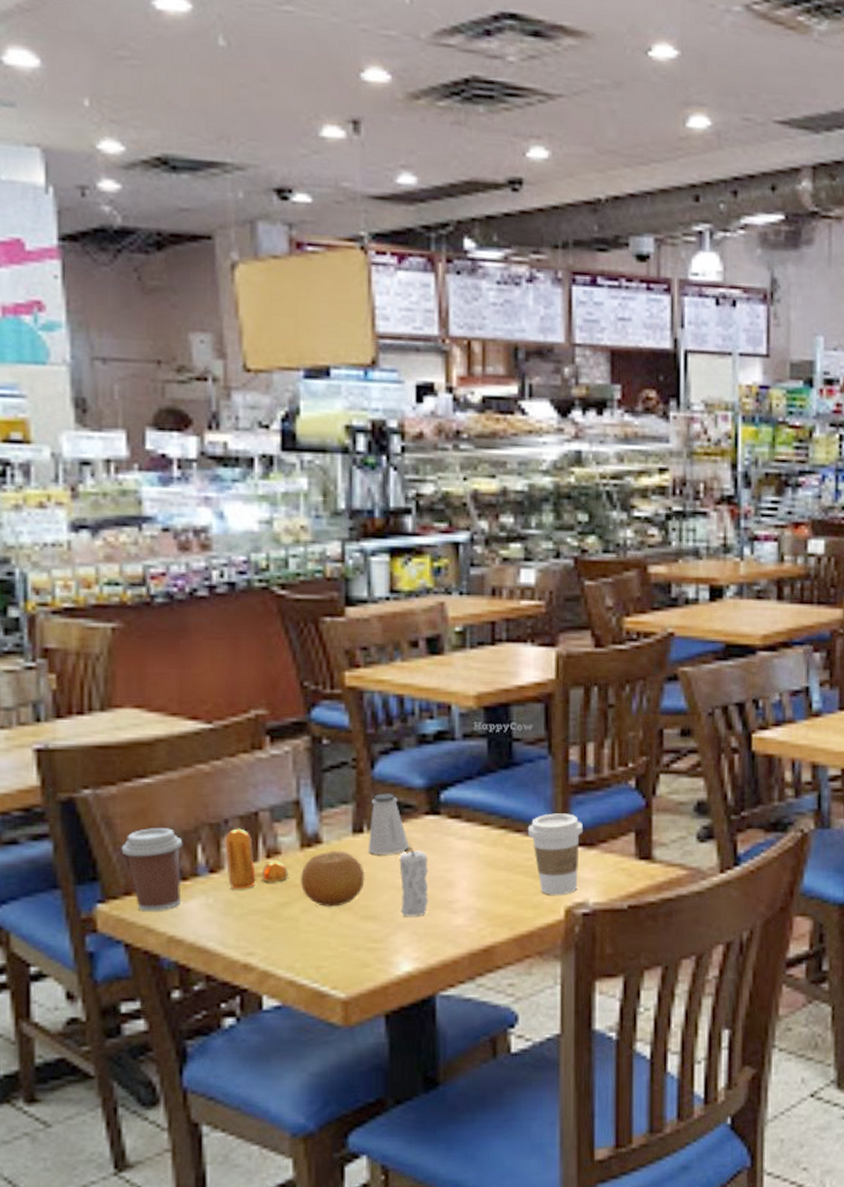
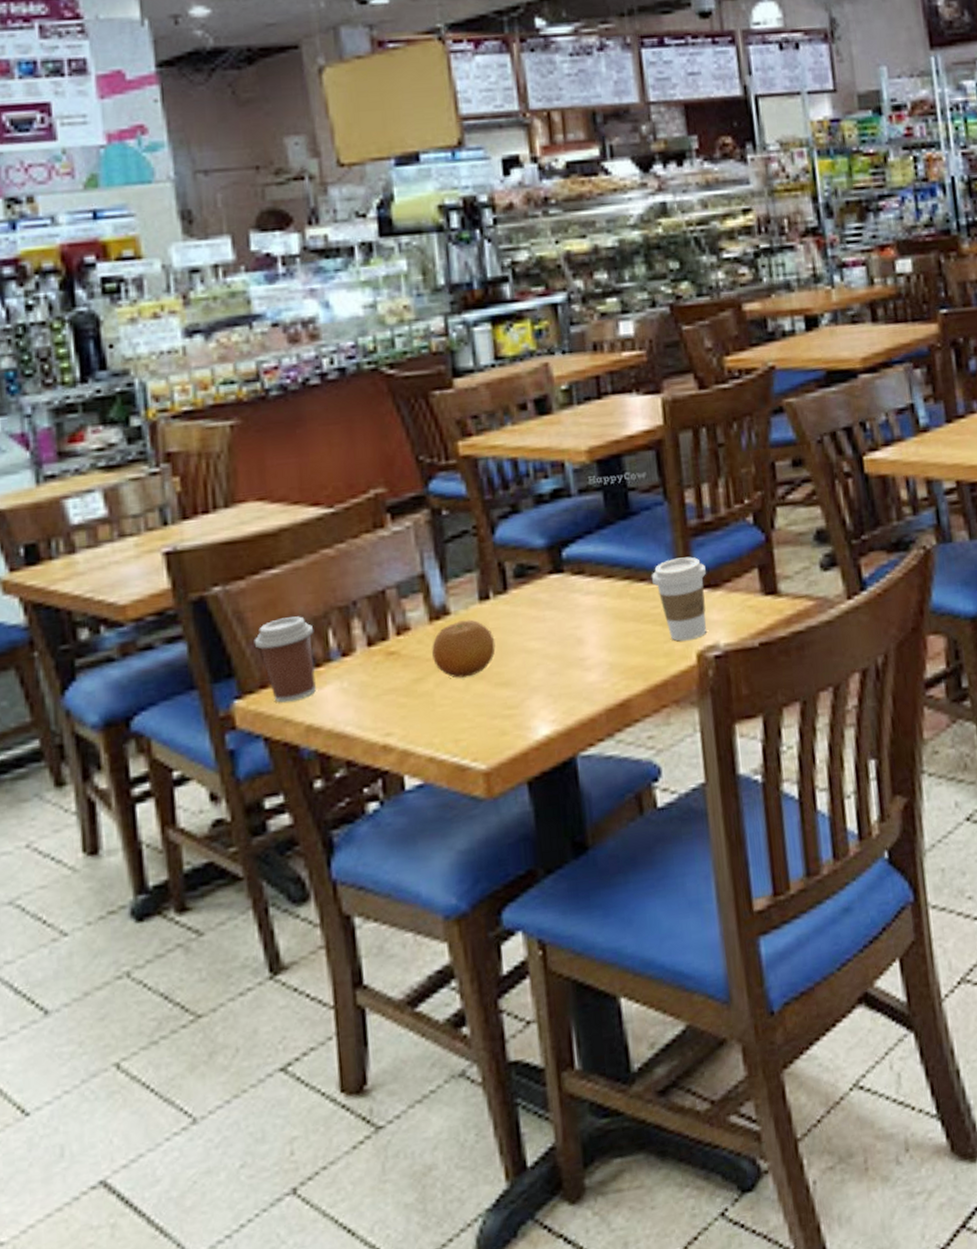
pepper shaker: present [225,828,288,890] -> none [354,608,420,671]
saltshaker: present [368,793,410,854] -> none [495,556,537,620]
candle: present [399,841,429,916] -> none [527,602,561,679]

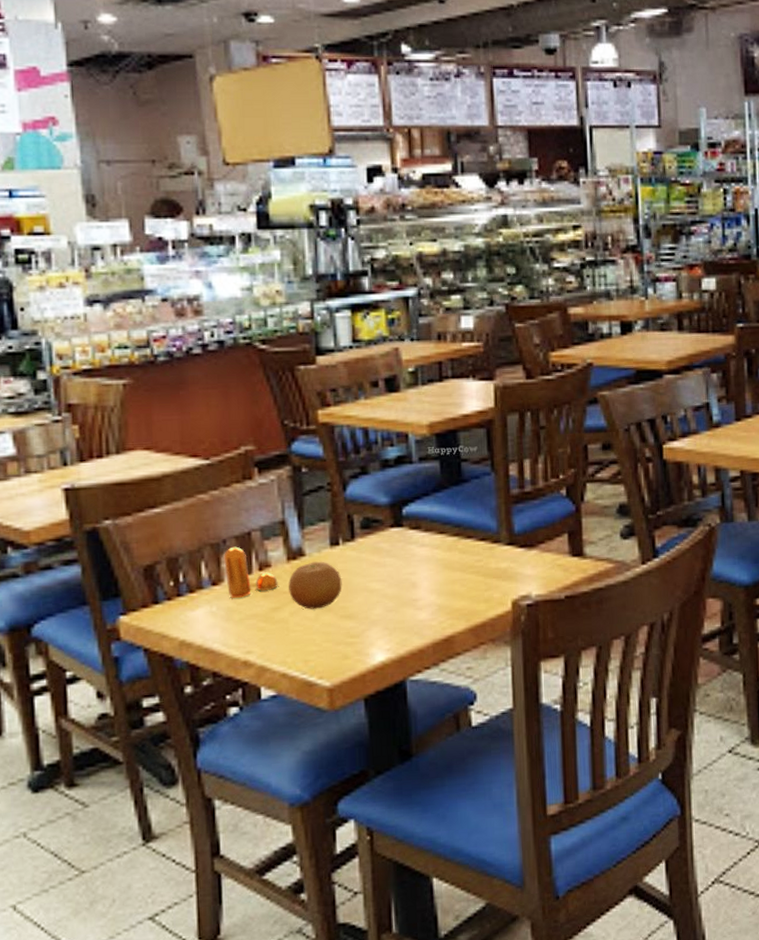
coffee cup: present [254,616,316,703] -> none [138,549,189,621]
pepper shaker: none [354,608,420,671] -> present [224,546,278,599]
coffee cup: present [651,556,707,641] -> none [477,520,524,590]

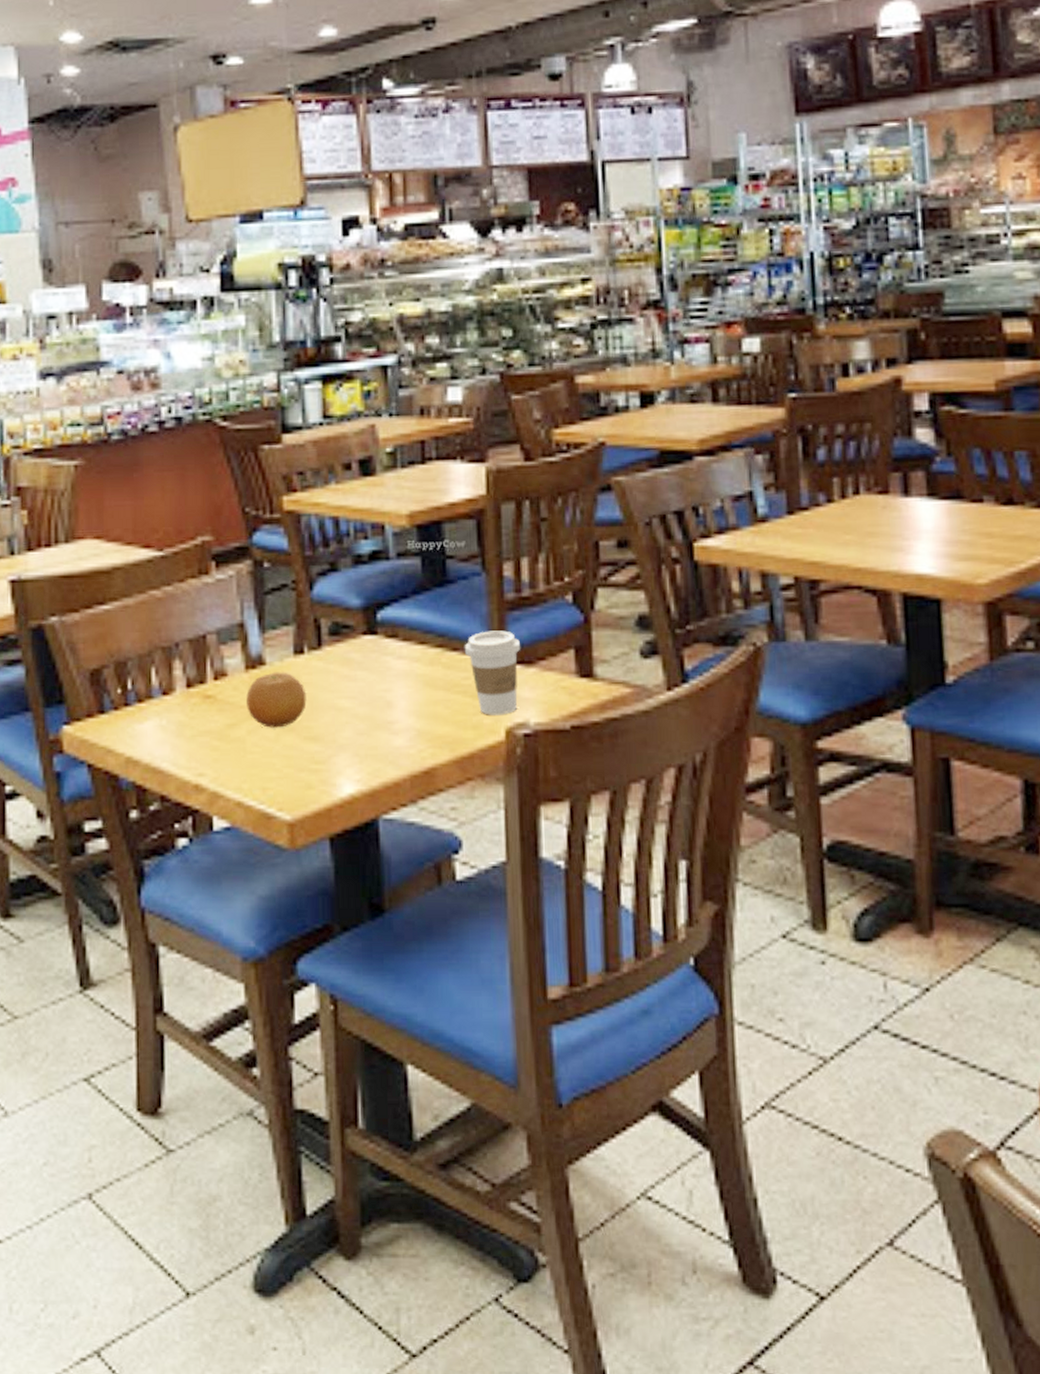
pepper shaker: present [224,546,278,599] -> none [176,651,235,712]
coffee cup: none [477,520,524,590] -> present [464,630,521,715]

